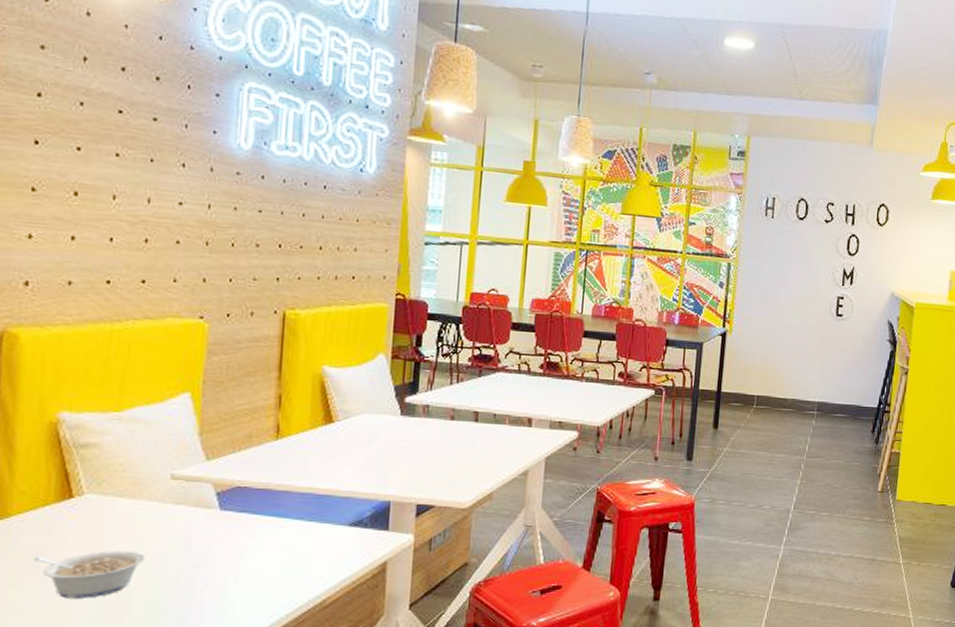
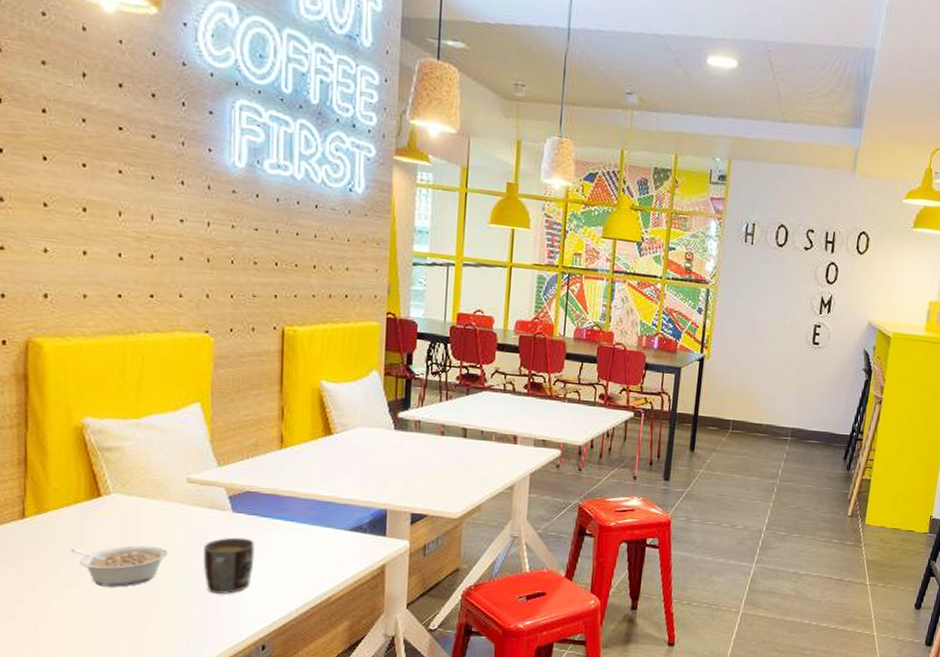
mug: none [184,537,243,601] -> present [204,537,255,594]

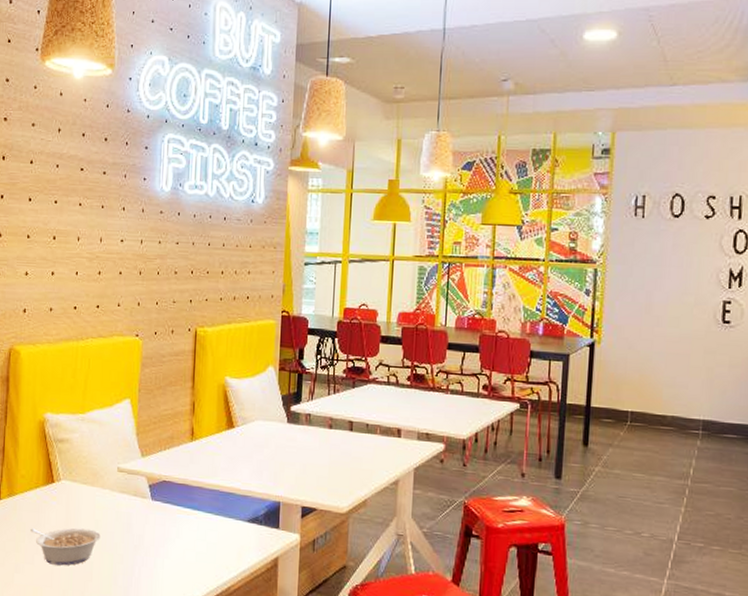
mug: present [204,537,255,594] -> none [127,524,168,578]

